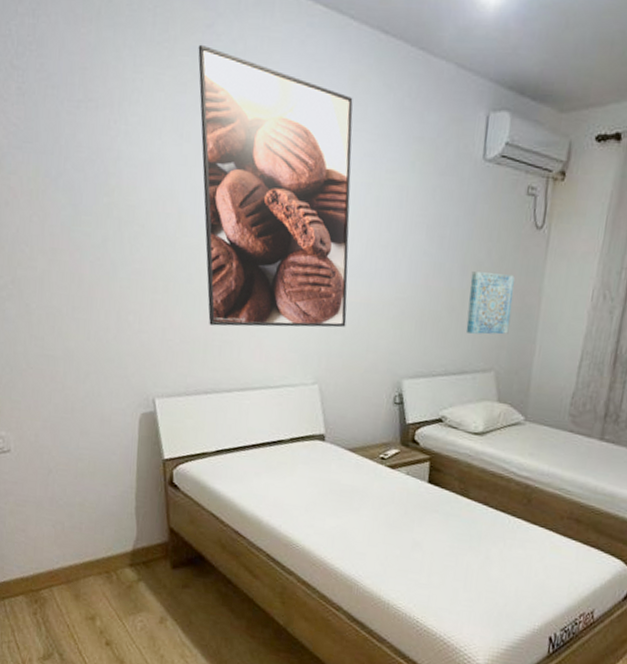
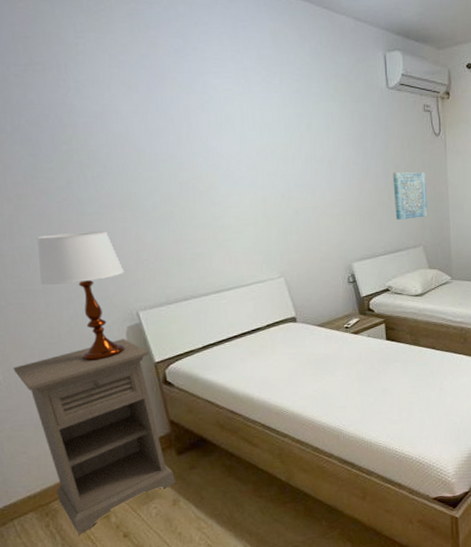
nightstand: none [24,426,166,631] -> present [13,339,175,535]
table lamp: none [62,297,147,446] -> present [37,231,125,361]
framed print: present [198,44,353,328] -> none [134,12,299,242]

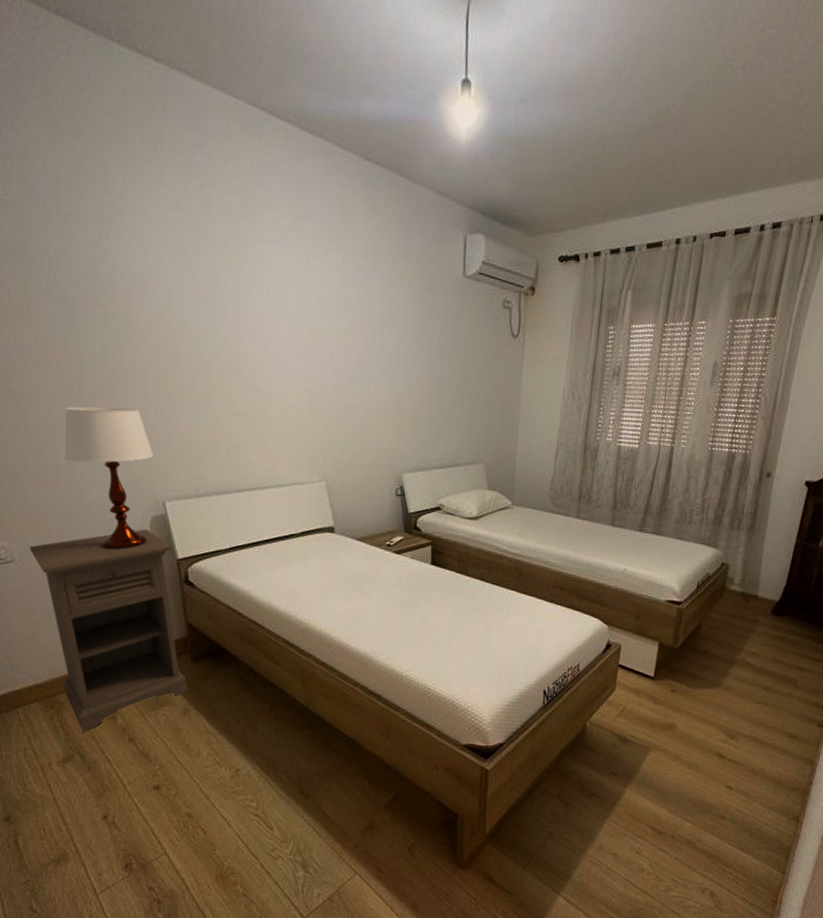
wall art: present [392,172,428,220] -> none [457,375,497,431]

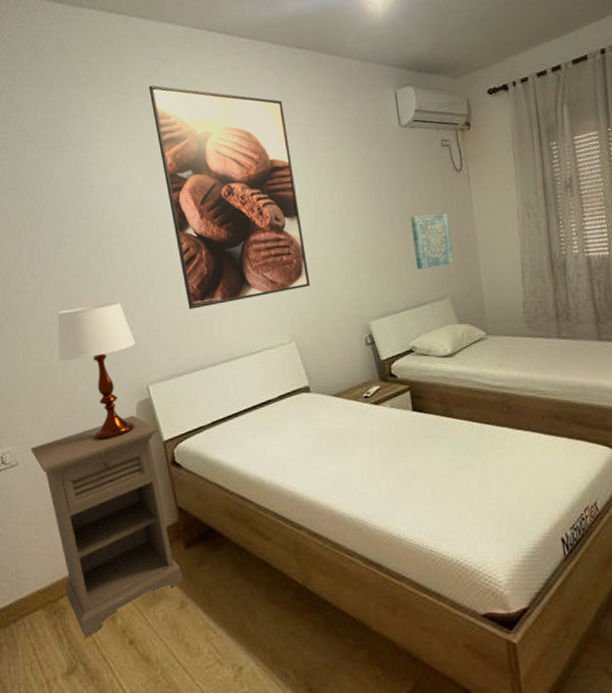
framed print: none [189,163,348,431] -> present [149,85,310,309]
wall art: none [457,375,497,431] -> present [410,213,454,269]

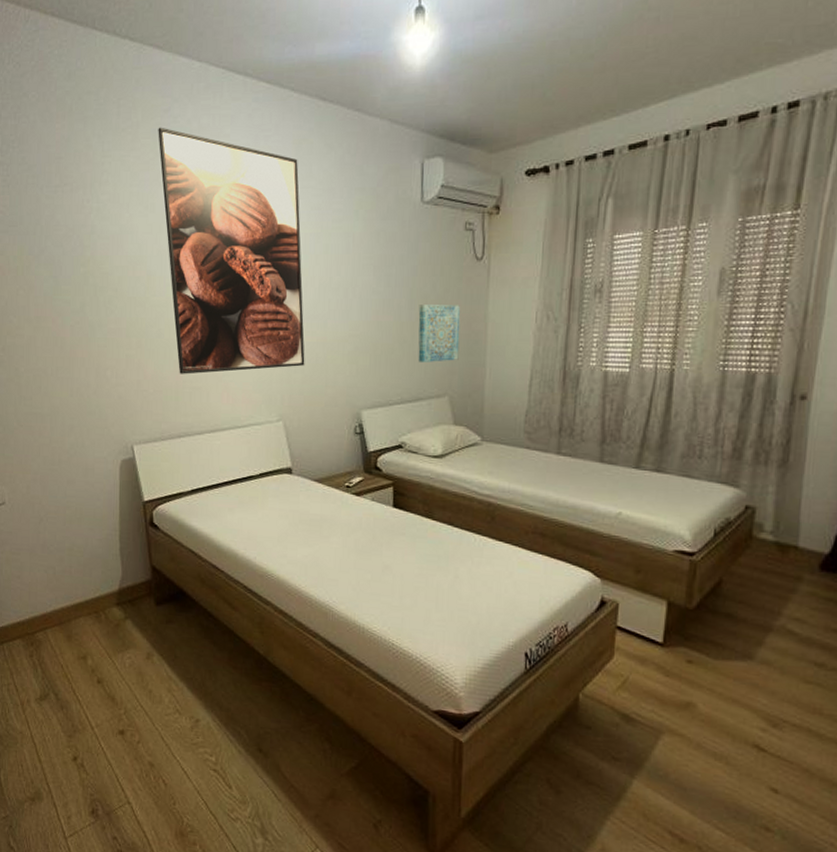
nightstand: present [31,415,183,639] -> none [17,472,151,672]
table lamp: present [58,302,136,440] -> none [48,357,124,492]

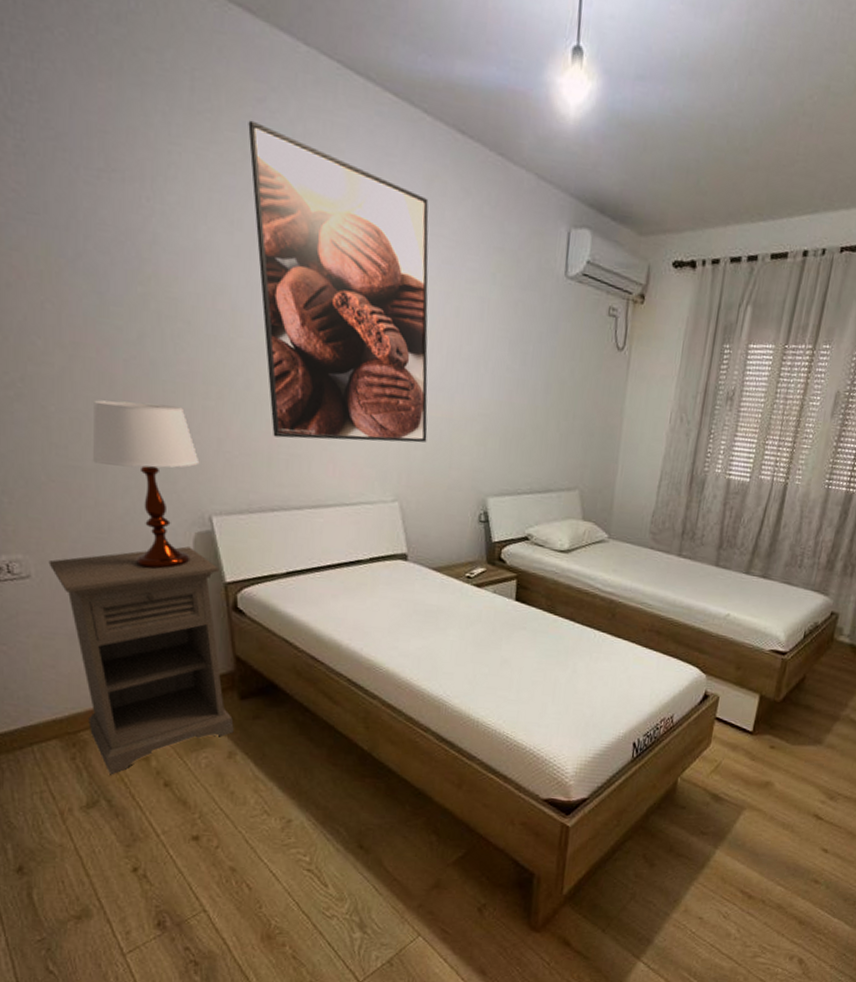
nightstand: none [17,472,151,672] -> present [48,546,234,775]
table lamp: none [48,357,124,492] -> present [92,400,200,569]
wall art: present [418,305,460,362] -> none [550,390,597,454]

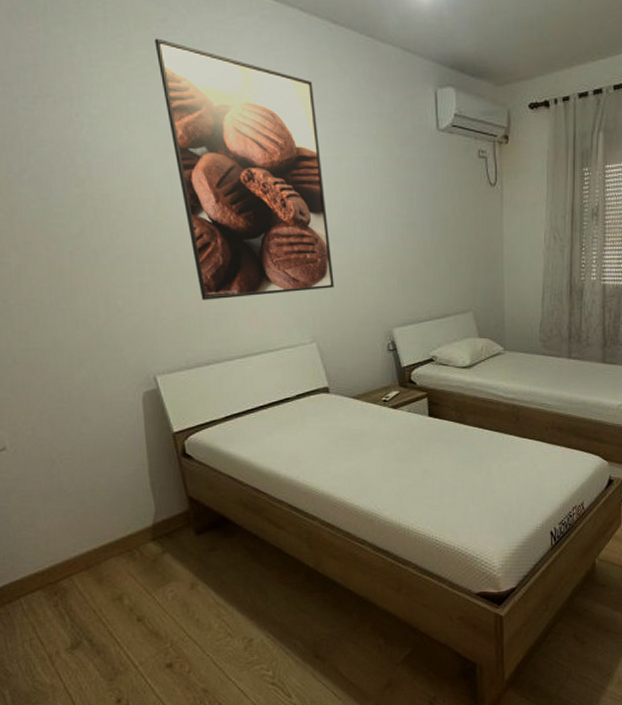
nightstand: present [48,546,234,775] -> none [20,405,194,617]
table lamp: present [92,400,200,569] -> none [47,286,141,428]

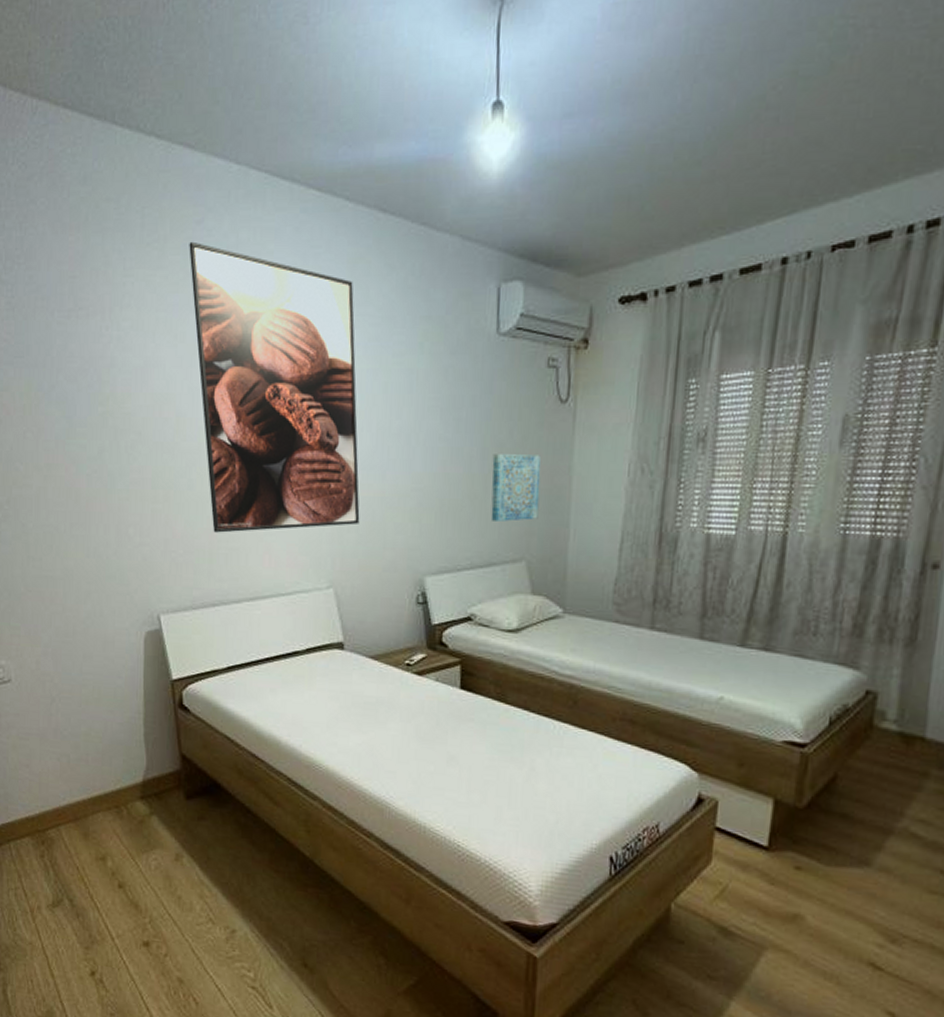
wall art: none [441,227,480,281] -> present [491,454,541,522]

